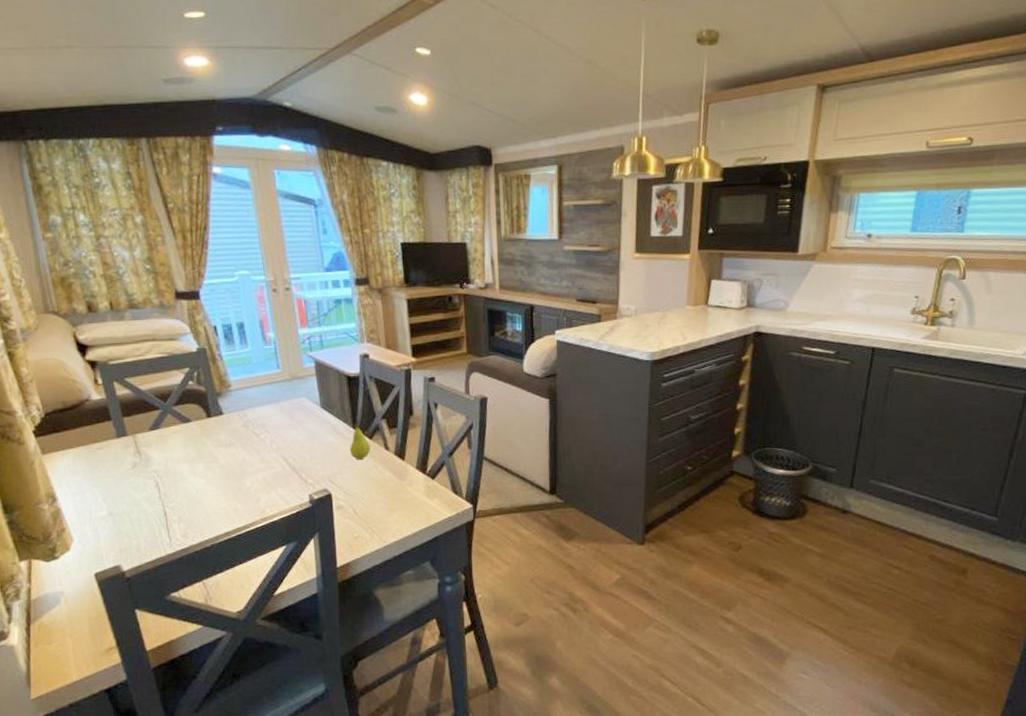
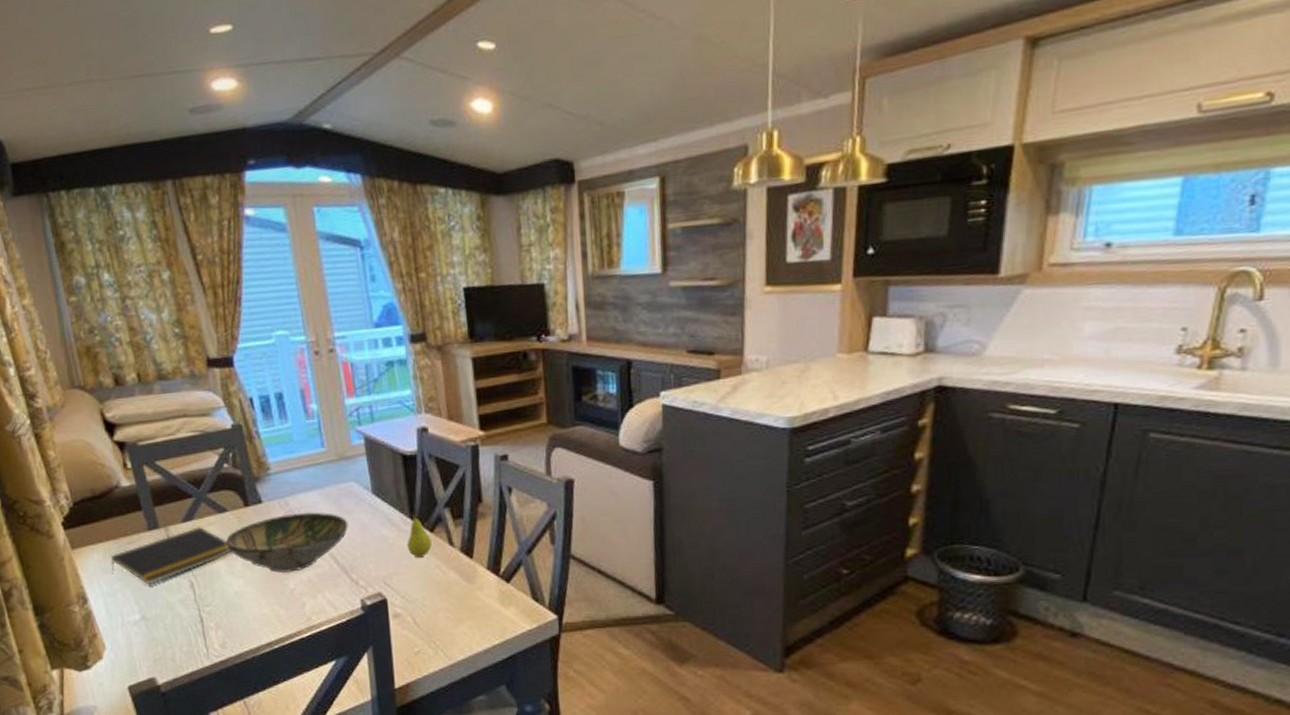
notepad: none [81,434,194,485] -> present [111,526,231,585]
bowl: none [189,422,300,474] -> present [225,512,349,574]

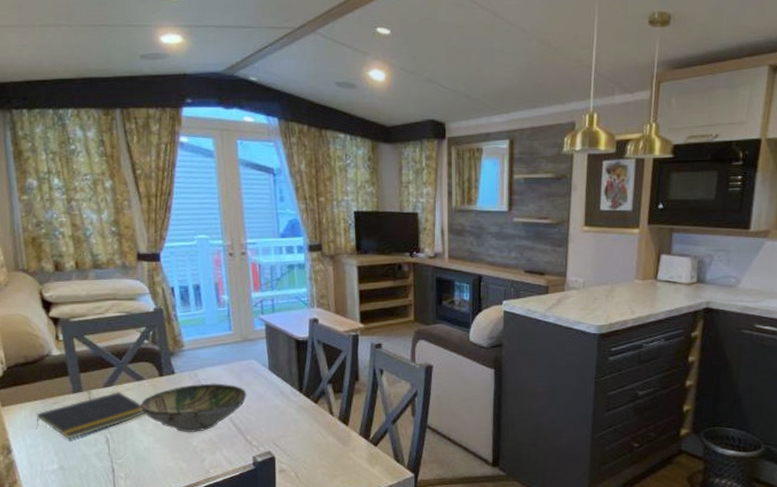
fruit: present [406,513,432,558] -> none [294,387,315,423]

